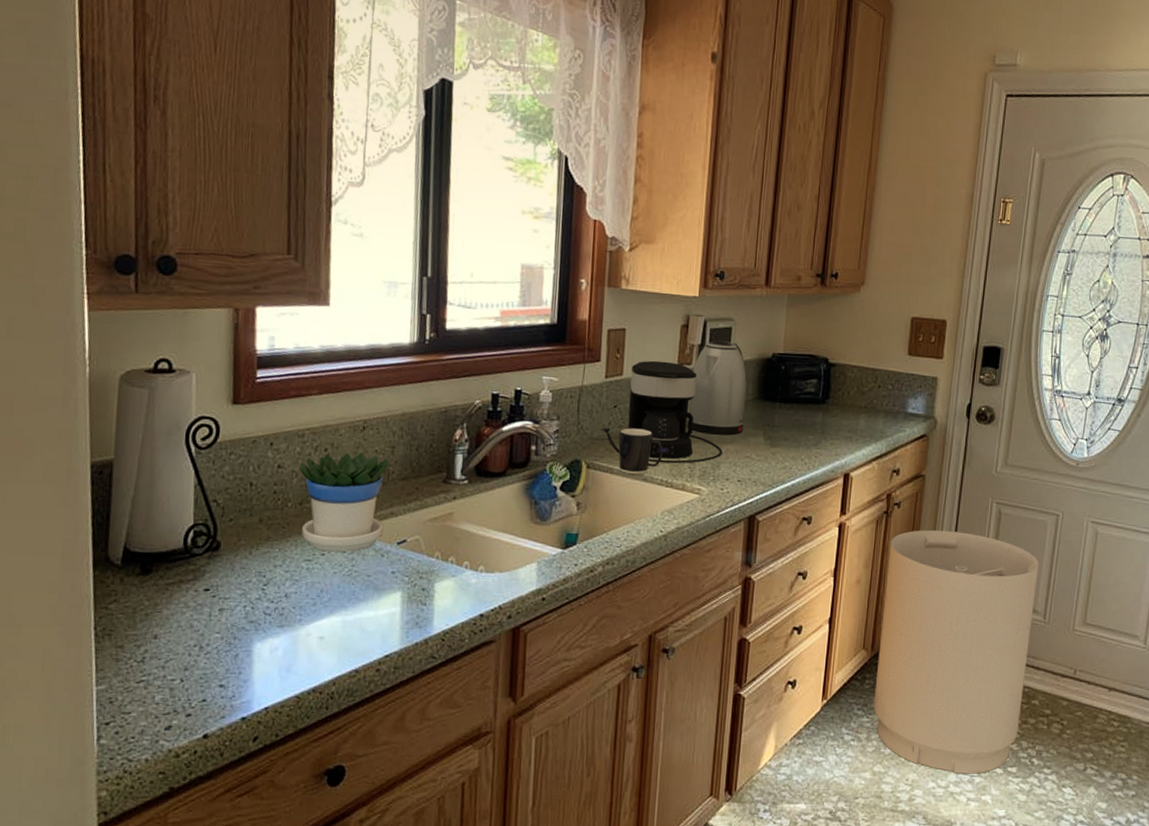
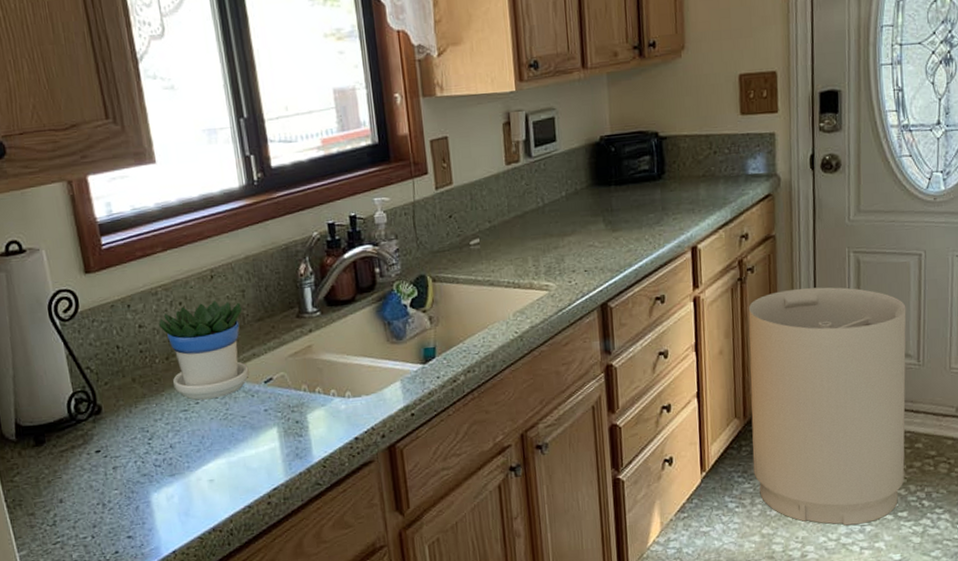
coffee maker: present [602,360,723,464] -> none [441,162,565,266]
mug: present [618,428,663,475] -> none [457,234,506,282]
kettle: present [686,340,747,436] -> none [522,131,583,230]

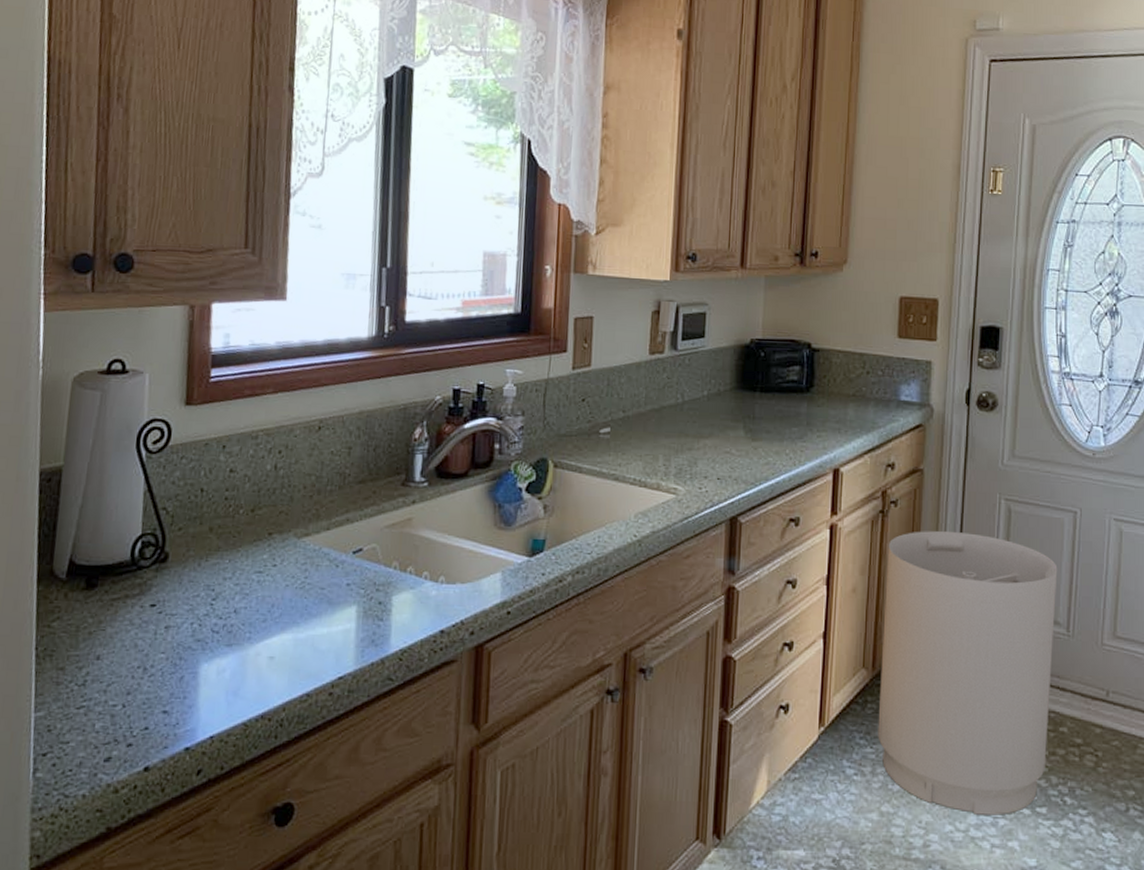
flowerpot: present [158,300,249,400] -> none [251,454,346,564]

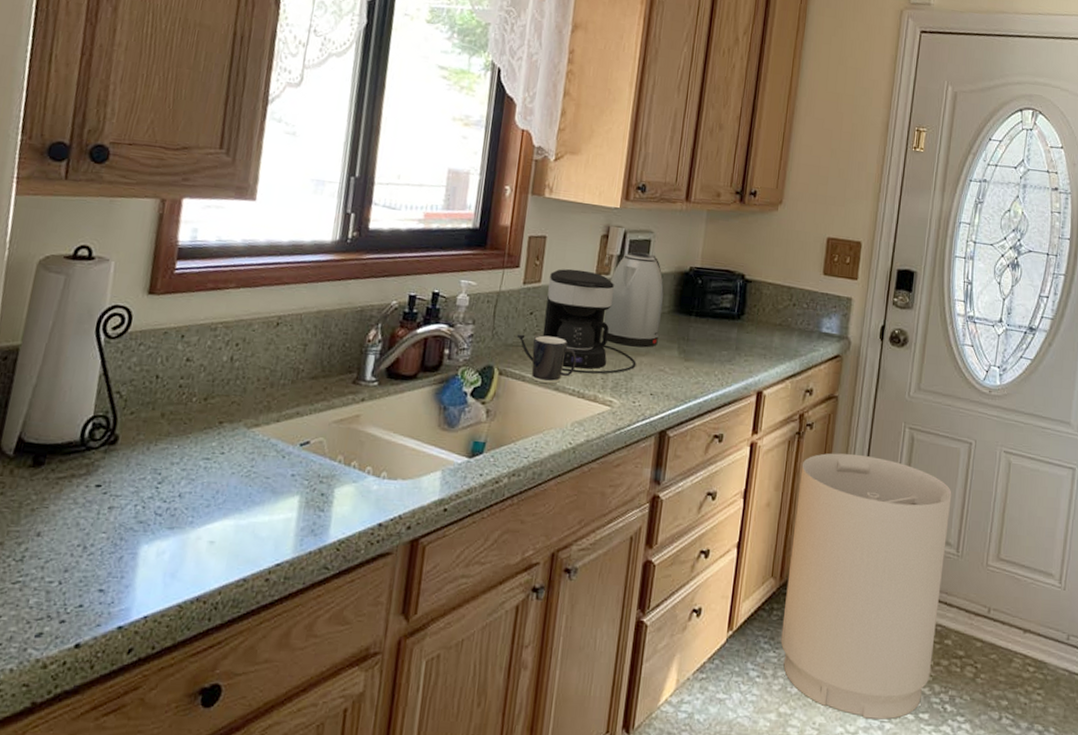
coffee maker: none [569,349,700,461] -> present [516,269,636,374]
mug: none [587,422,636,475] -> present [531,335,577,384]
kettle: none [660,326,725,429] -> present [601,251,664,348]

